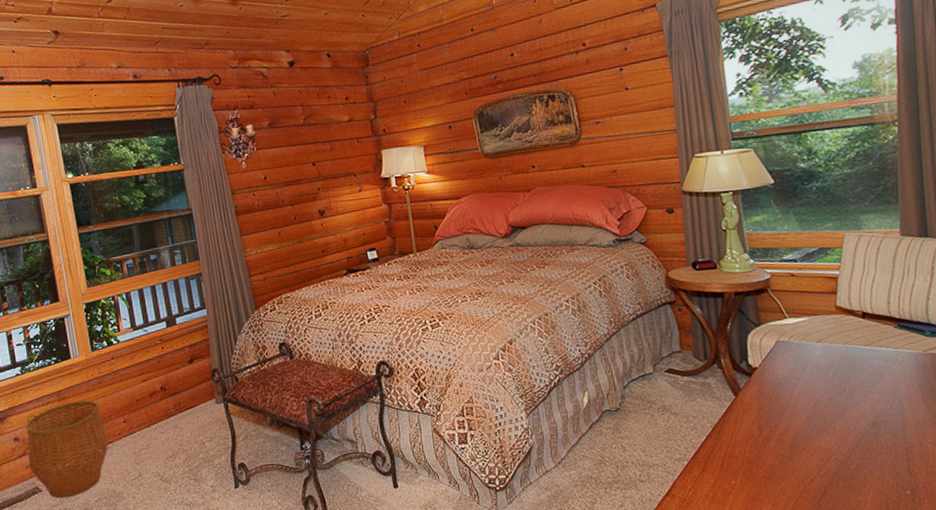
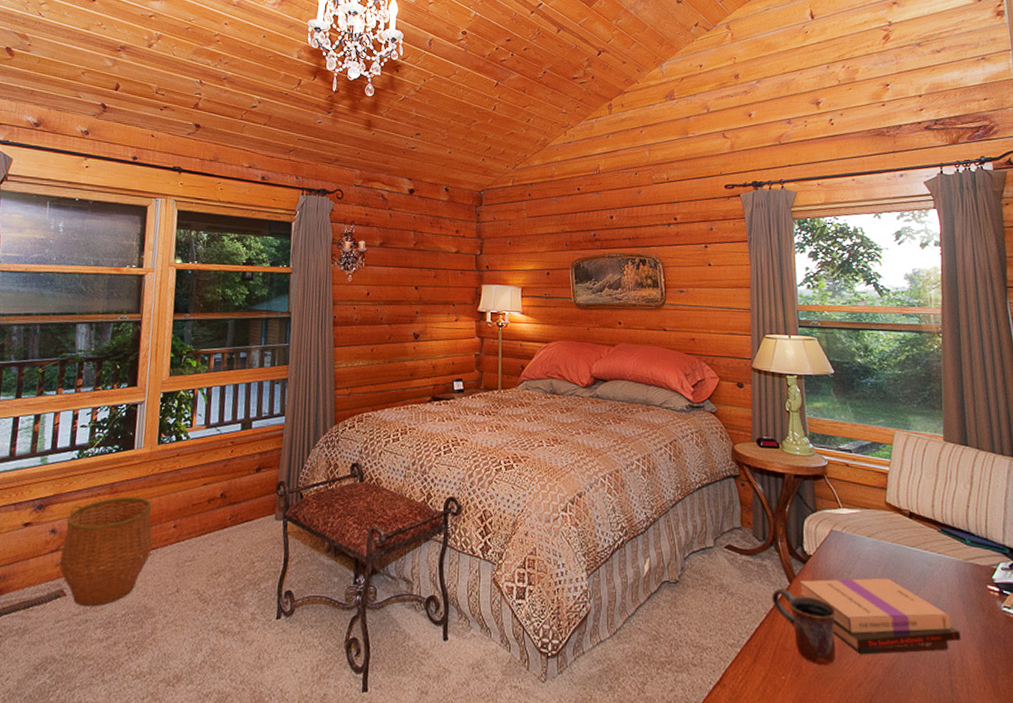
mug: none [717,402,786,467] -> present [771,588,836,665]
books: none [745,378,920,453] -> present [799,577,961,655]

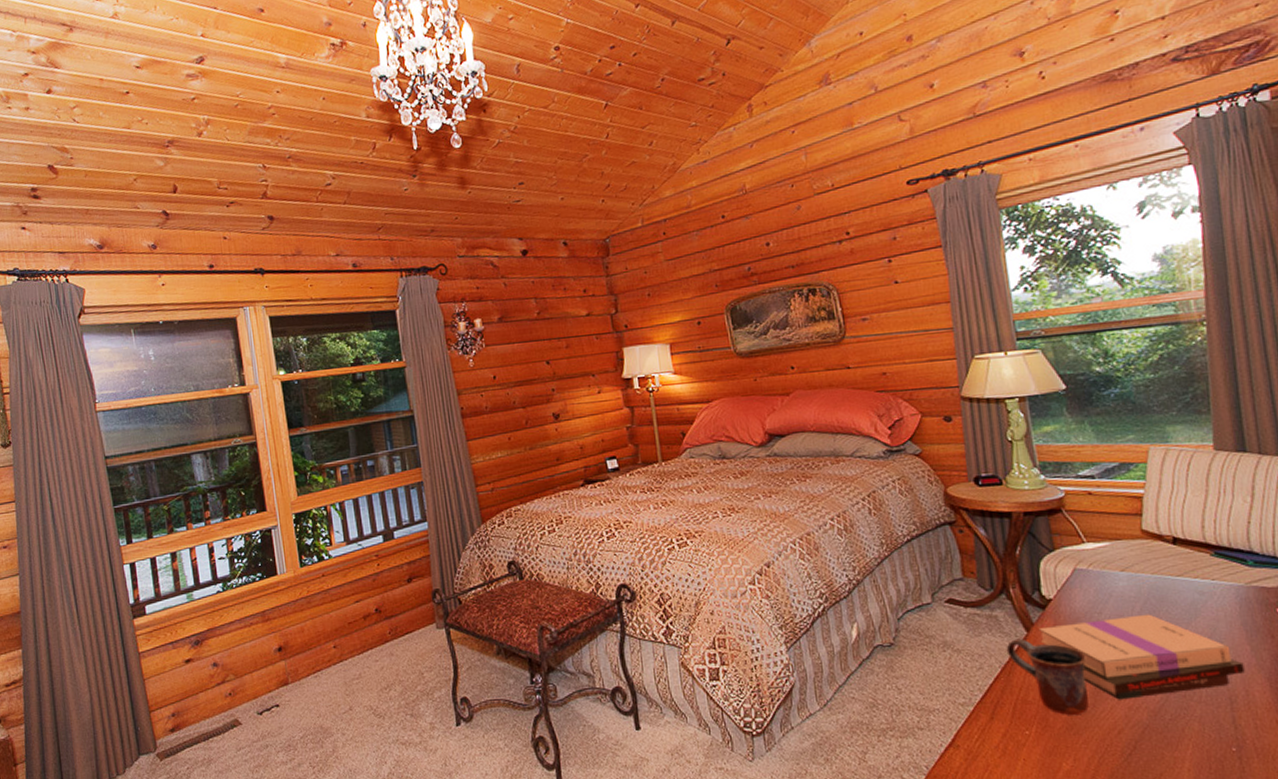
basket: present [59,497,153,607] -> none [226,622,317,733]

